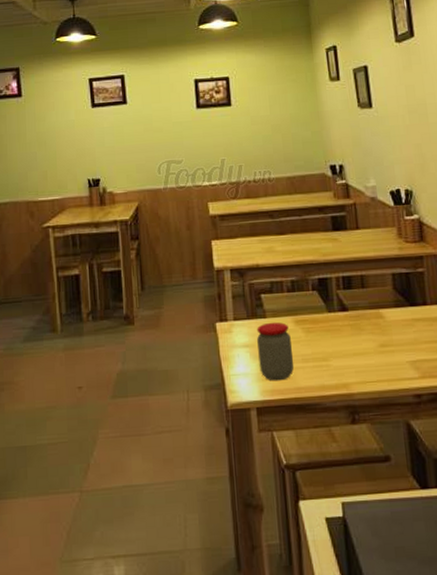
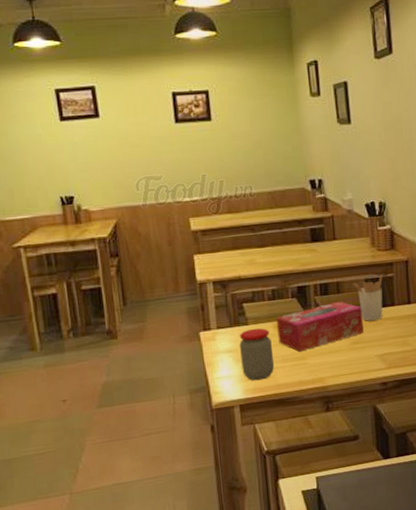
tissue box: none [296,297,393,352] -> present [276,301,364,352]
utensil holder: none [379,269,414,321] -> present [353,275,383,321]

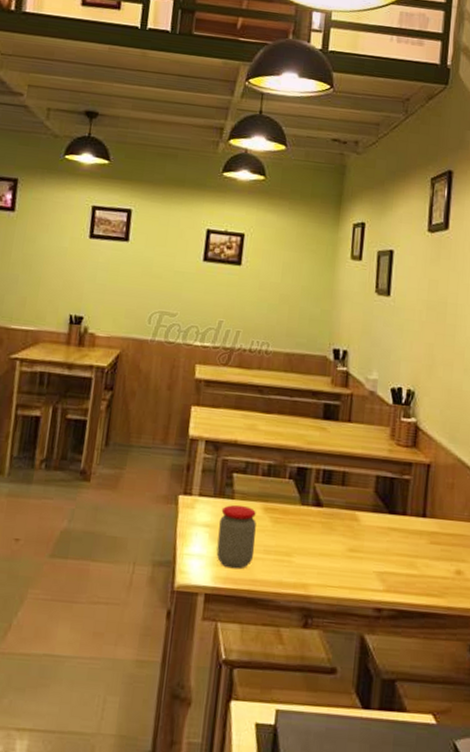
tissue box: present [276,301,364,352] -> none [264,494,367,546]
utensil holder: present [353,275,383,321] -> none [361,475,399,528]

